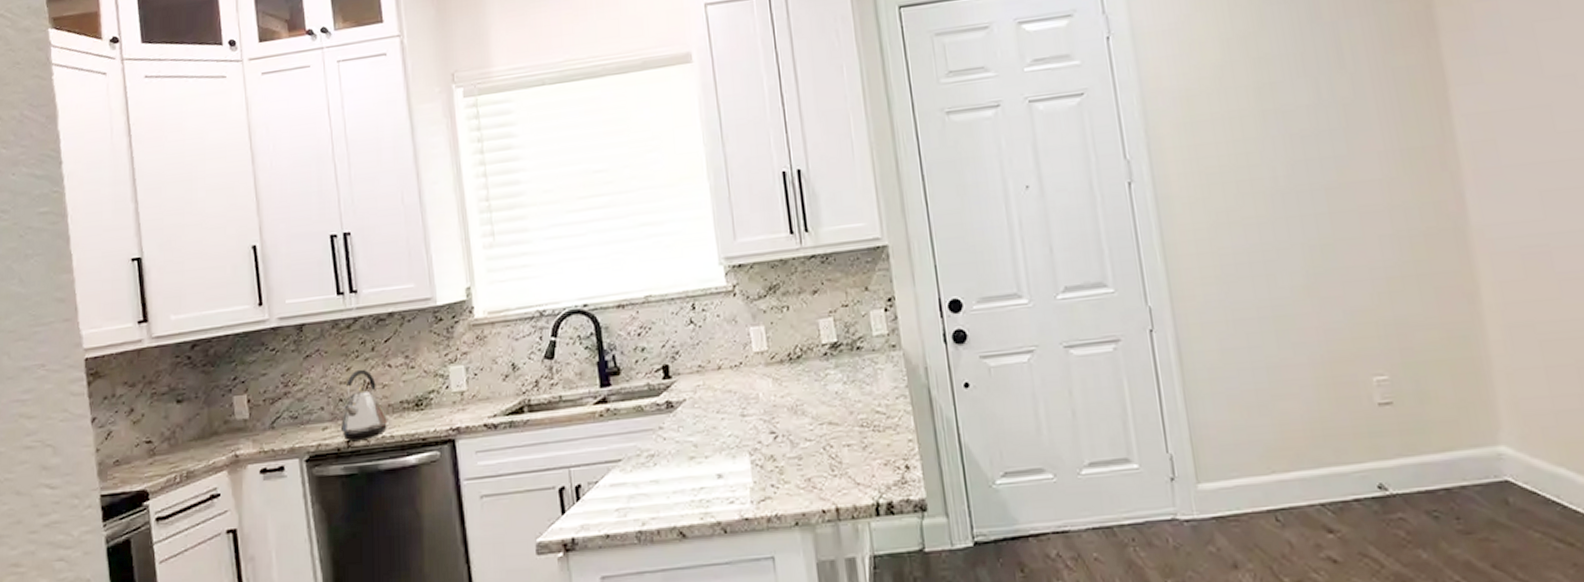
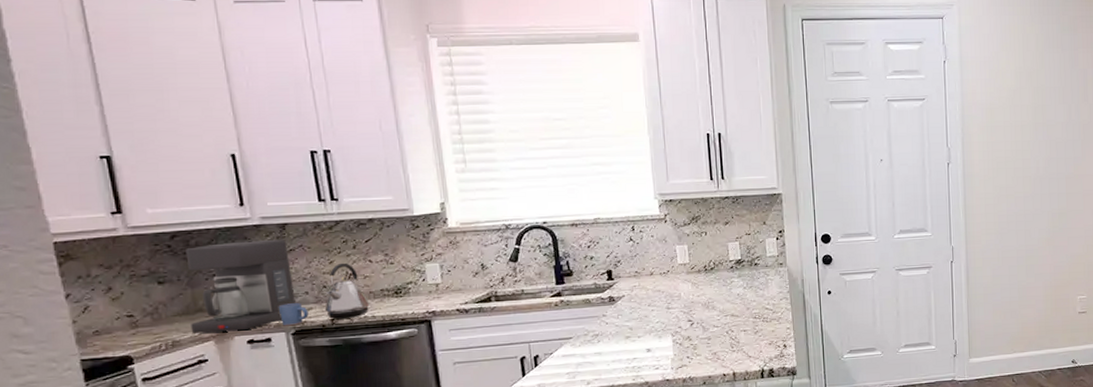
coffee maker: none [205,343,310,463] -> present [186,239,296,334]
mug: none [292,420,323,451] -> present [278,302,309,326]

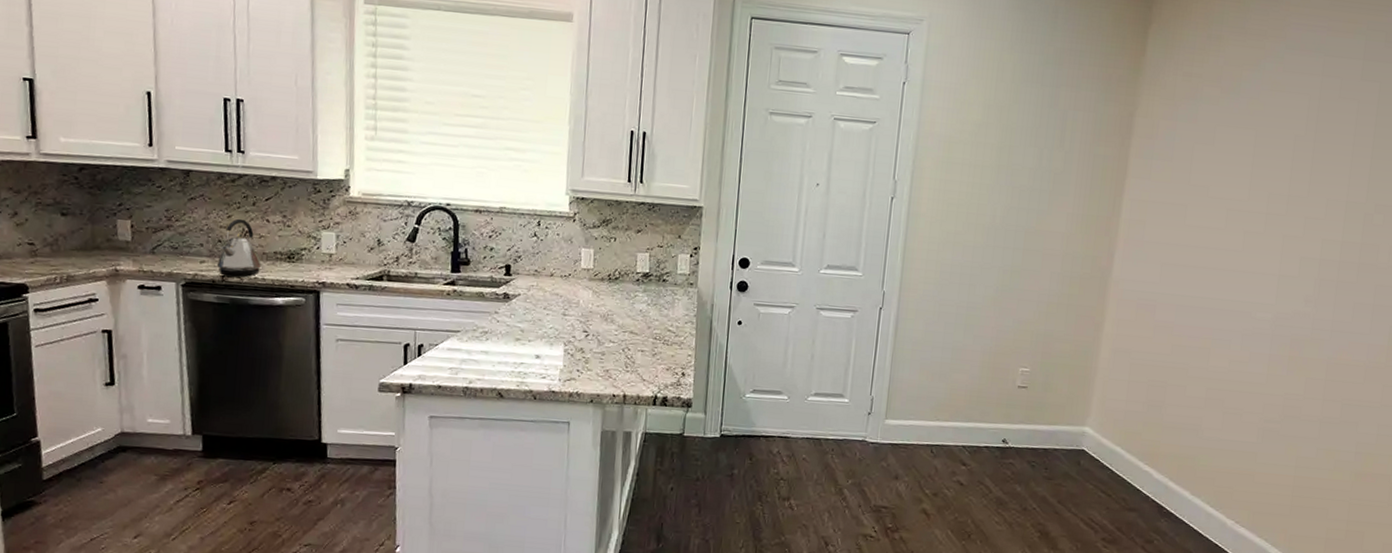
coffee maker: present [186,239,296,334] -> none [86,182,190,275]
mug: present [278,302,309,326] -> none [172,253,201,277]

